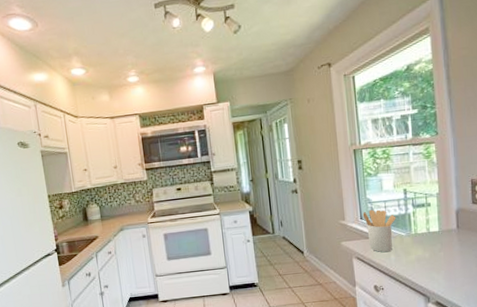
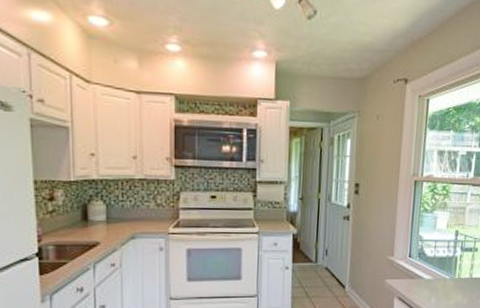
utensil holder: present [362,209,396,253] -> none [411,248,444,295]

